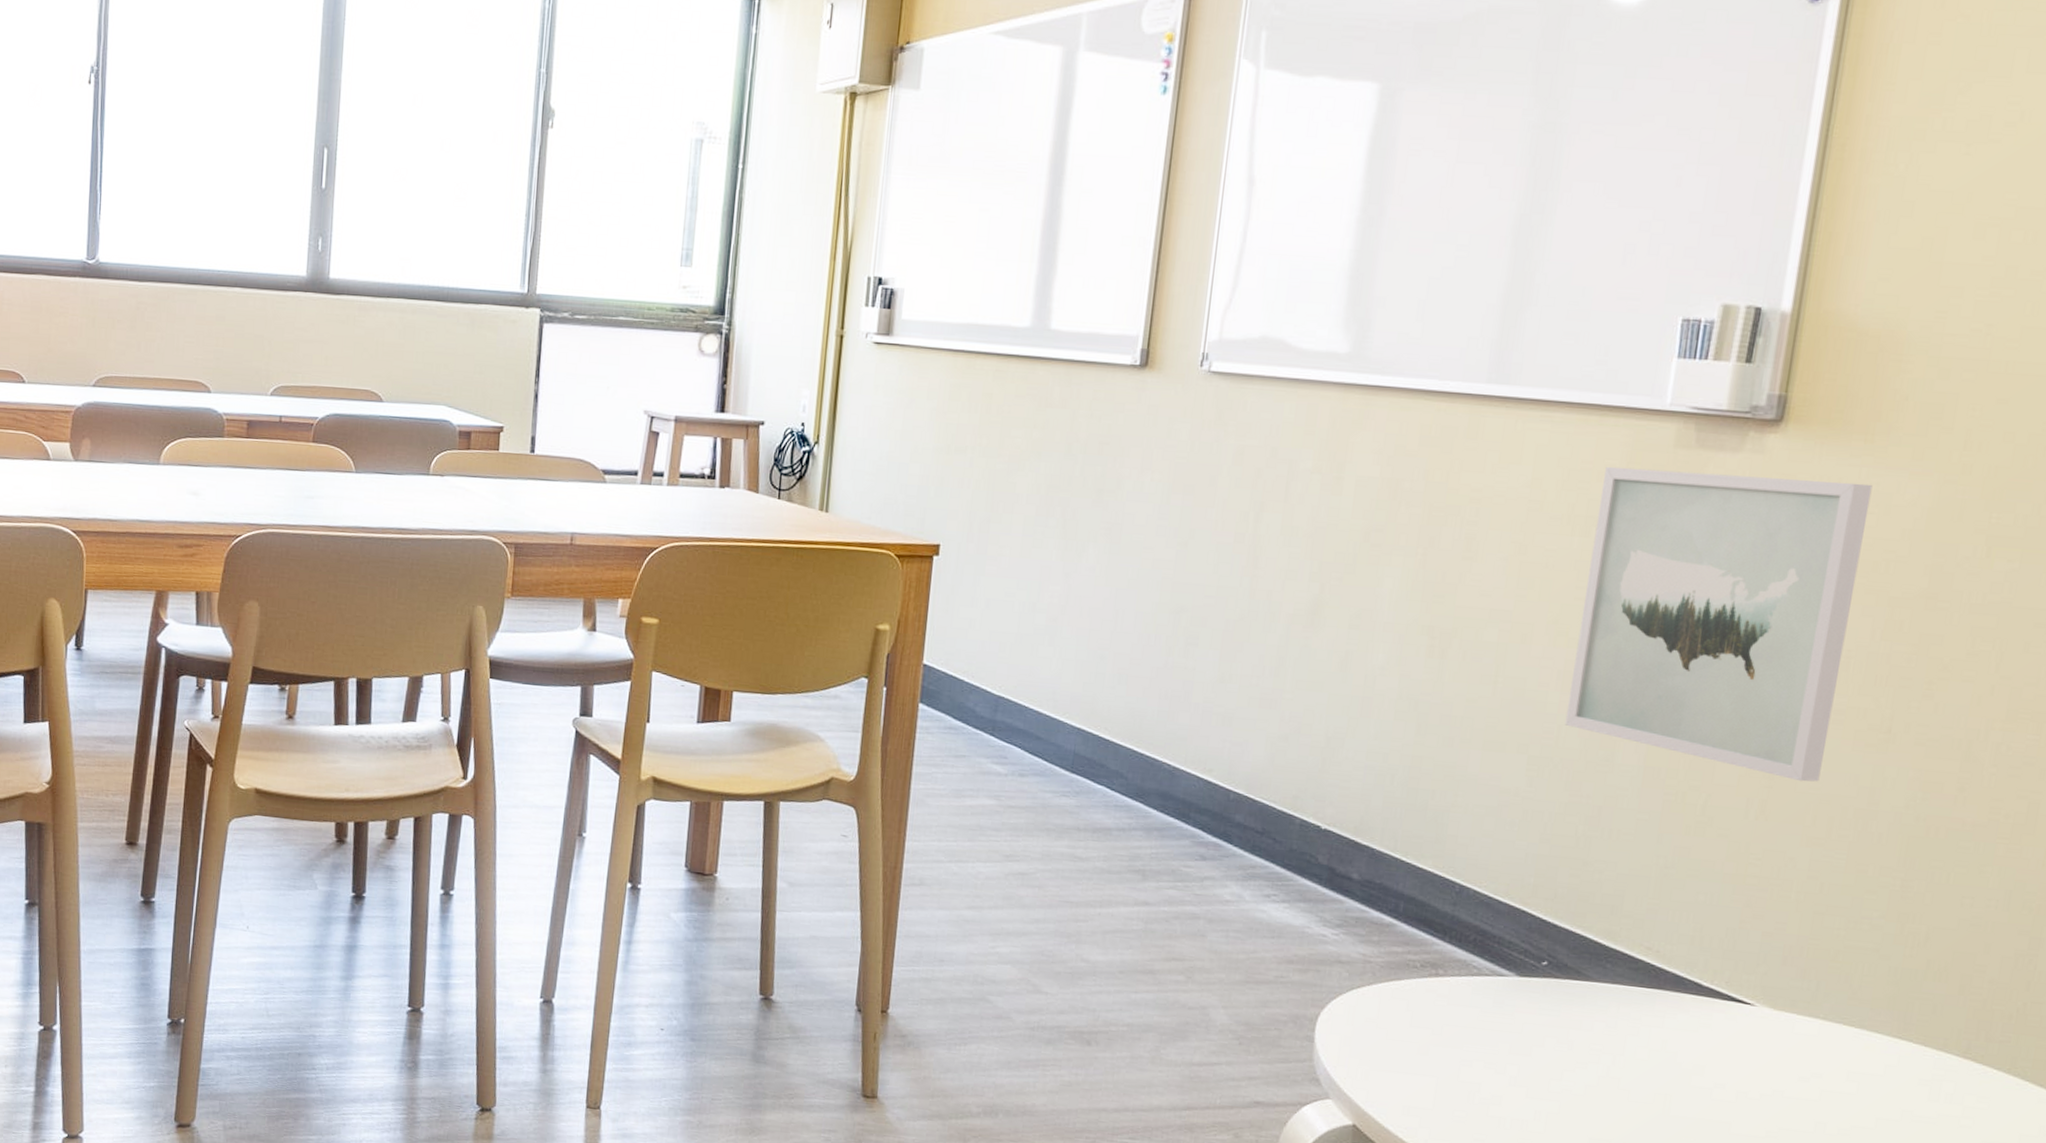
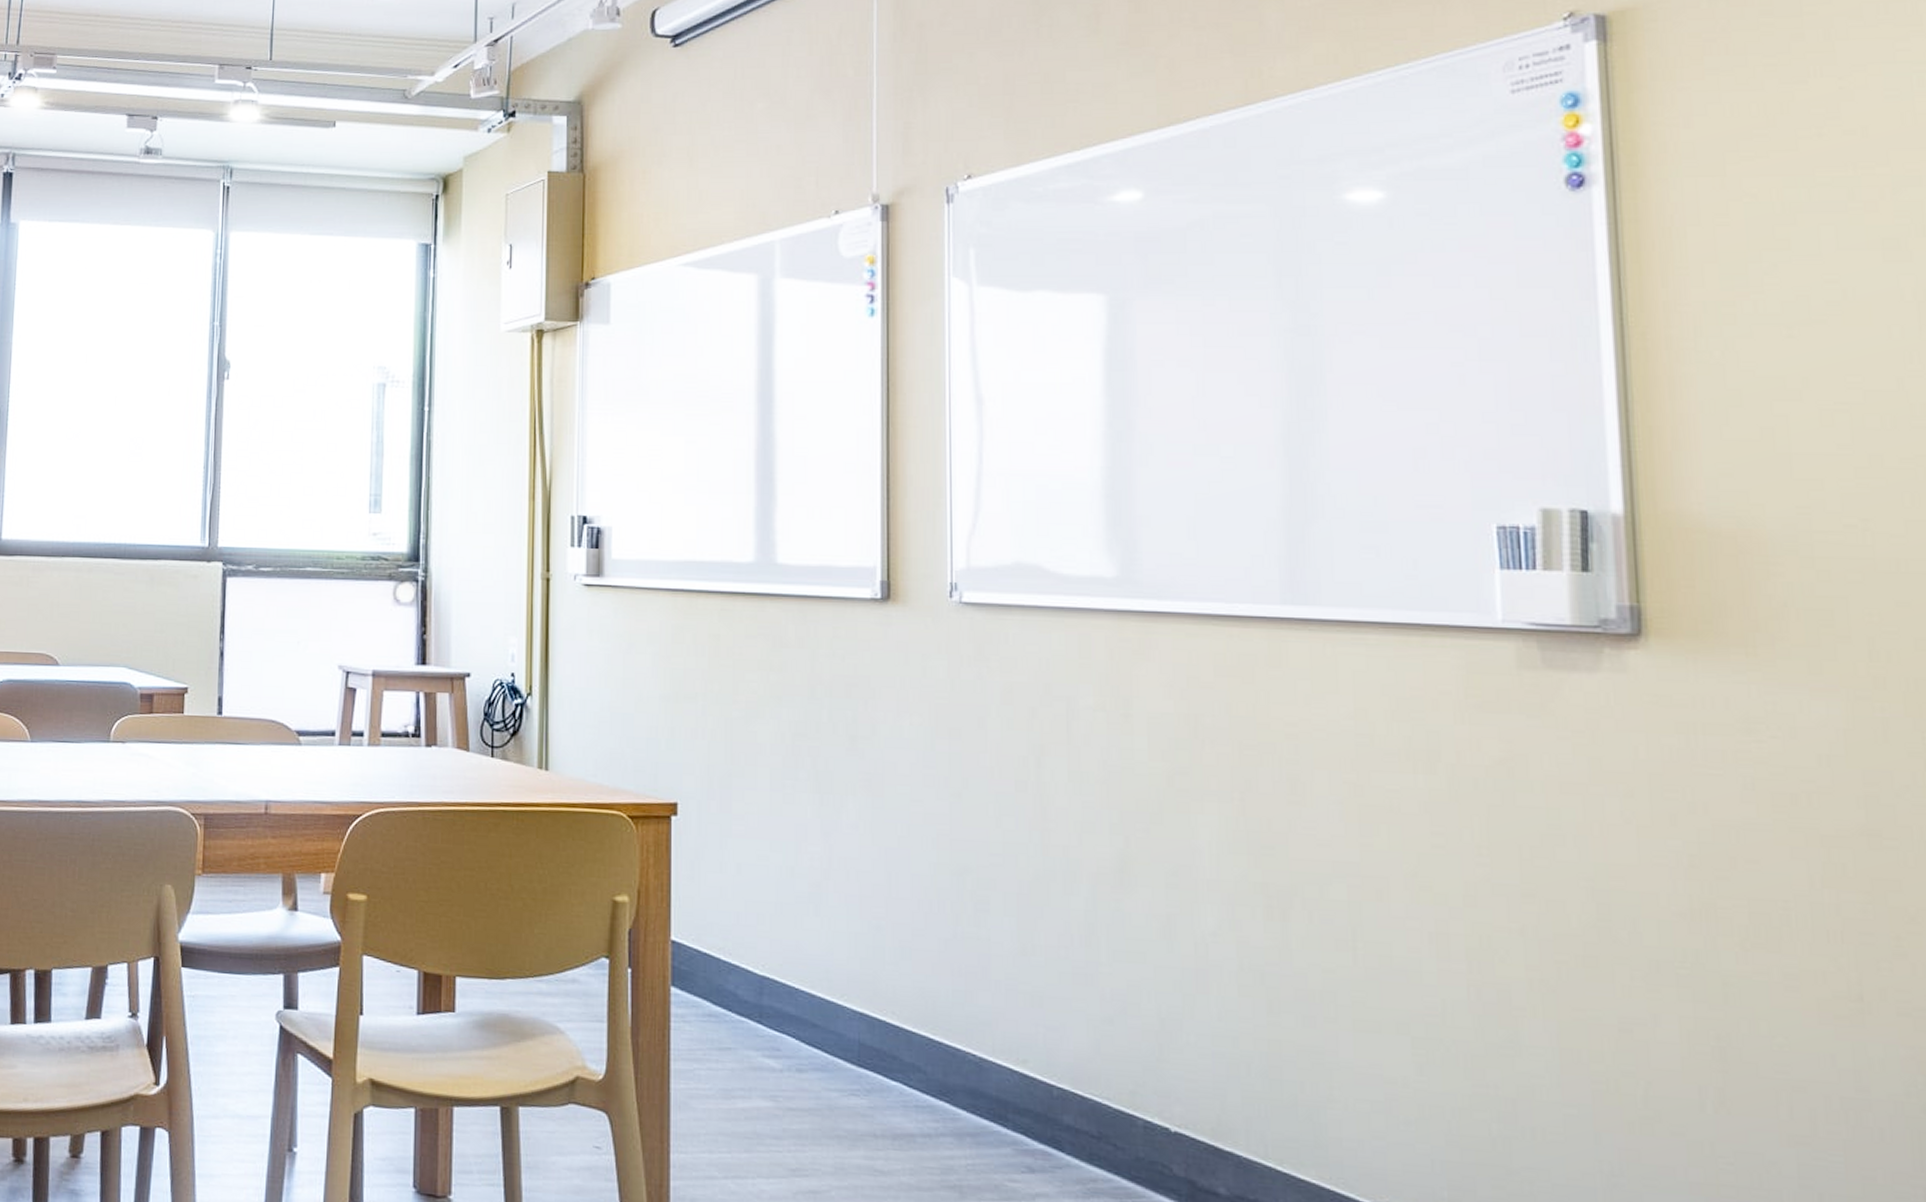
wall art: present [1564,466,1873,782] -> none [1440,692,1786,1065]

